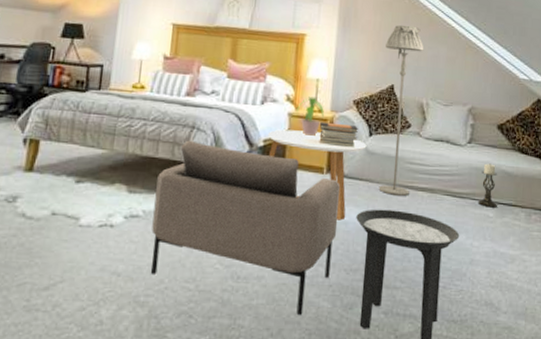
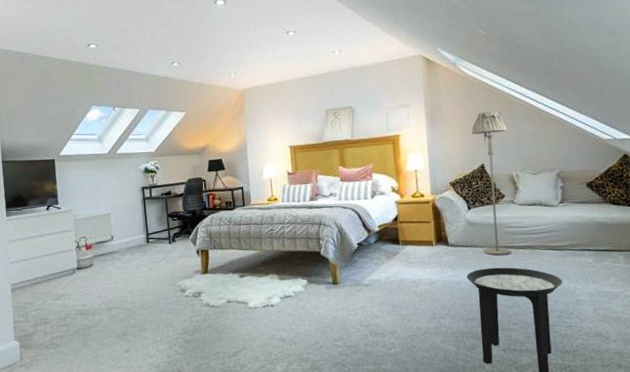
armchair: present [150,140,341,315] -> none [300,234,452,358]
coffee table: present [267,129,367,221] -> none [381,213,467,281]
potted plant: present [297,96,324,136] -> none [402,185,426,217]
book stack: present [319,121,358,148] -> none [424,203,458,223]
candle holder: present [477,163,498,208] -> none [576,217,595,255]

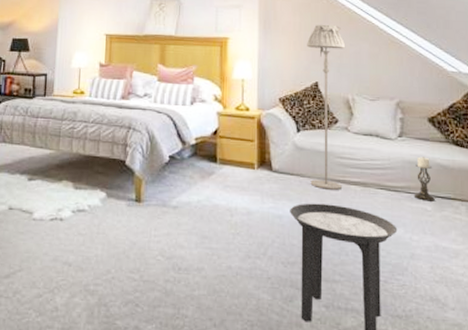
candle holder: none [576,217,595,255] -> present [413,156,435,202]

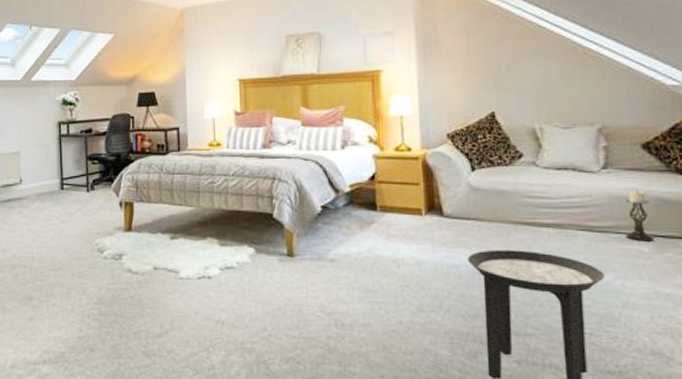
floor lamp: present [307,24,346,190] -> none [478,43,531,234]

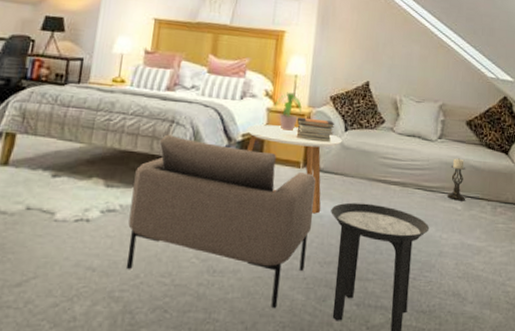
armchair: none [246,191,447,363] -> present [126,134,316,308]
coffee table: none [353,172,470,264] -> present [246,124,343,214]
potted plant: none [382,135,414,176] -> present [275,92,302,131]
book stack: none [411,160,457,186] -> present [296,117,334,143]

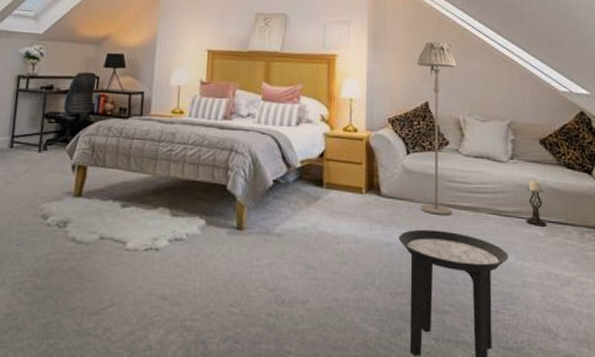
armchair: present [126,134,316,308] -> none [195,163,381,341]
coffee table: present [246,124,343,214] -> none [304,150,405,242]
potted plant: present [275,92,302,131] -> none [332,116,359,156]
book stack: present [296,117,334,143] -> none [356,141,395,167]
floor lamp: none [353,23,399,190] -> present [417,41,457,215]

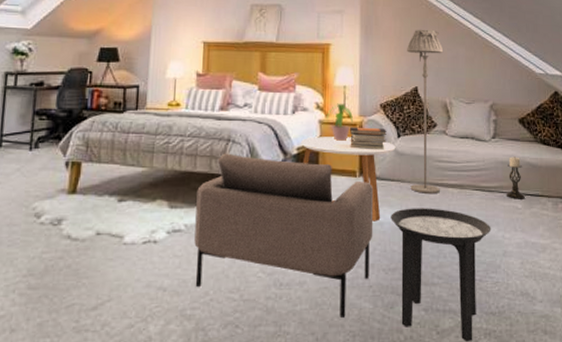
armchair: none [195,163,381,341] -> present [194,153,374,318]
coffee table: none [304,150,405,242] -> present [300,136,396,222]
potted plant: none [332,116,359,156] -> present [327,103,353,141]
book stack: none [356,141,395,167] -> present [350,127,386,150]

